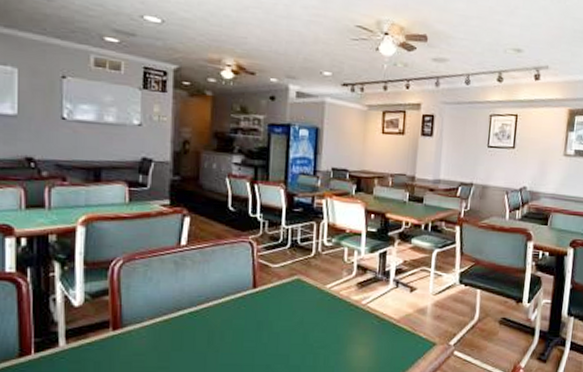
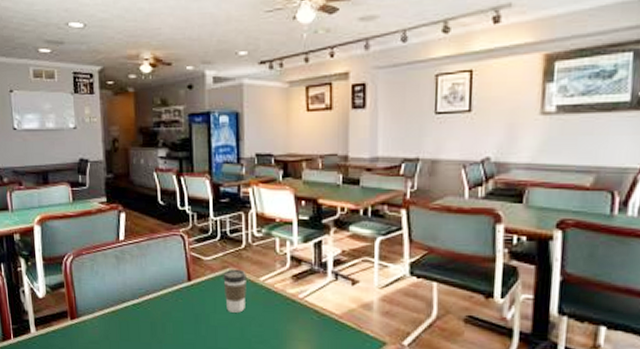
coffee cup: none [289,276,315,319] -> present [223,269,248,313]

